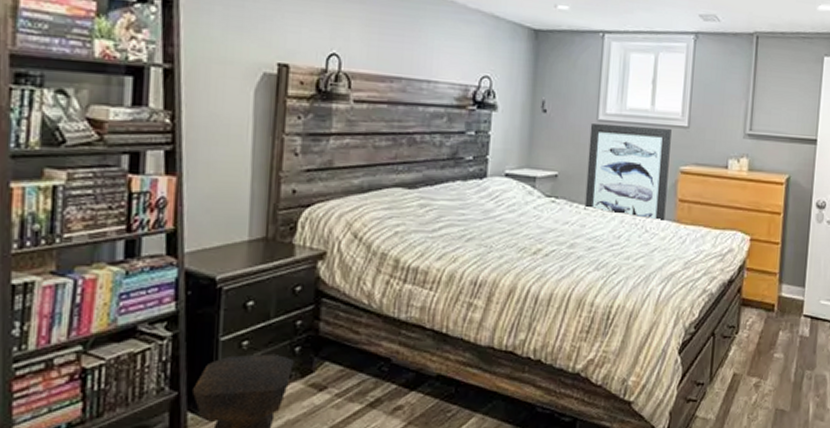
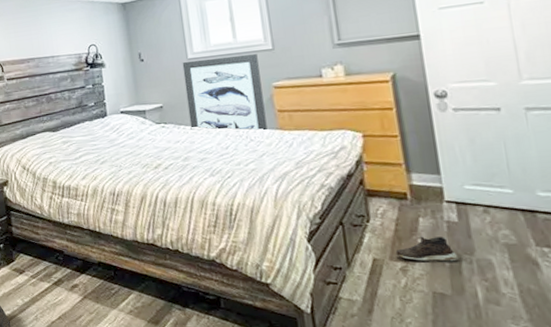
shoe: none [753,350,802,378] -> present [395,236,459,262]

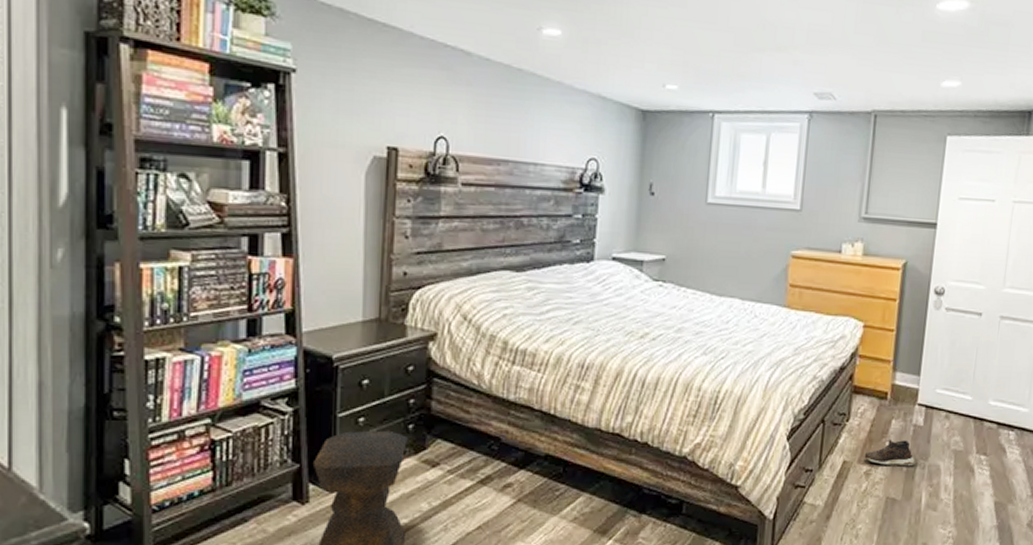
wall art: present [182,54,267,130] -> none [692,207,783,305]

